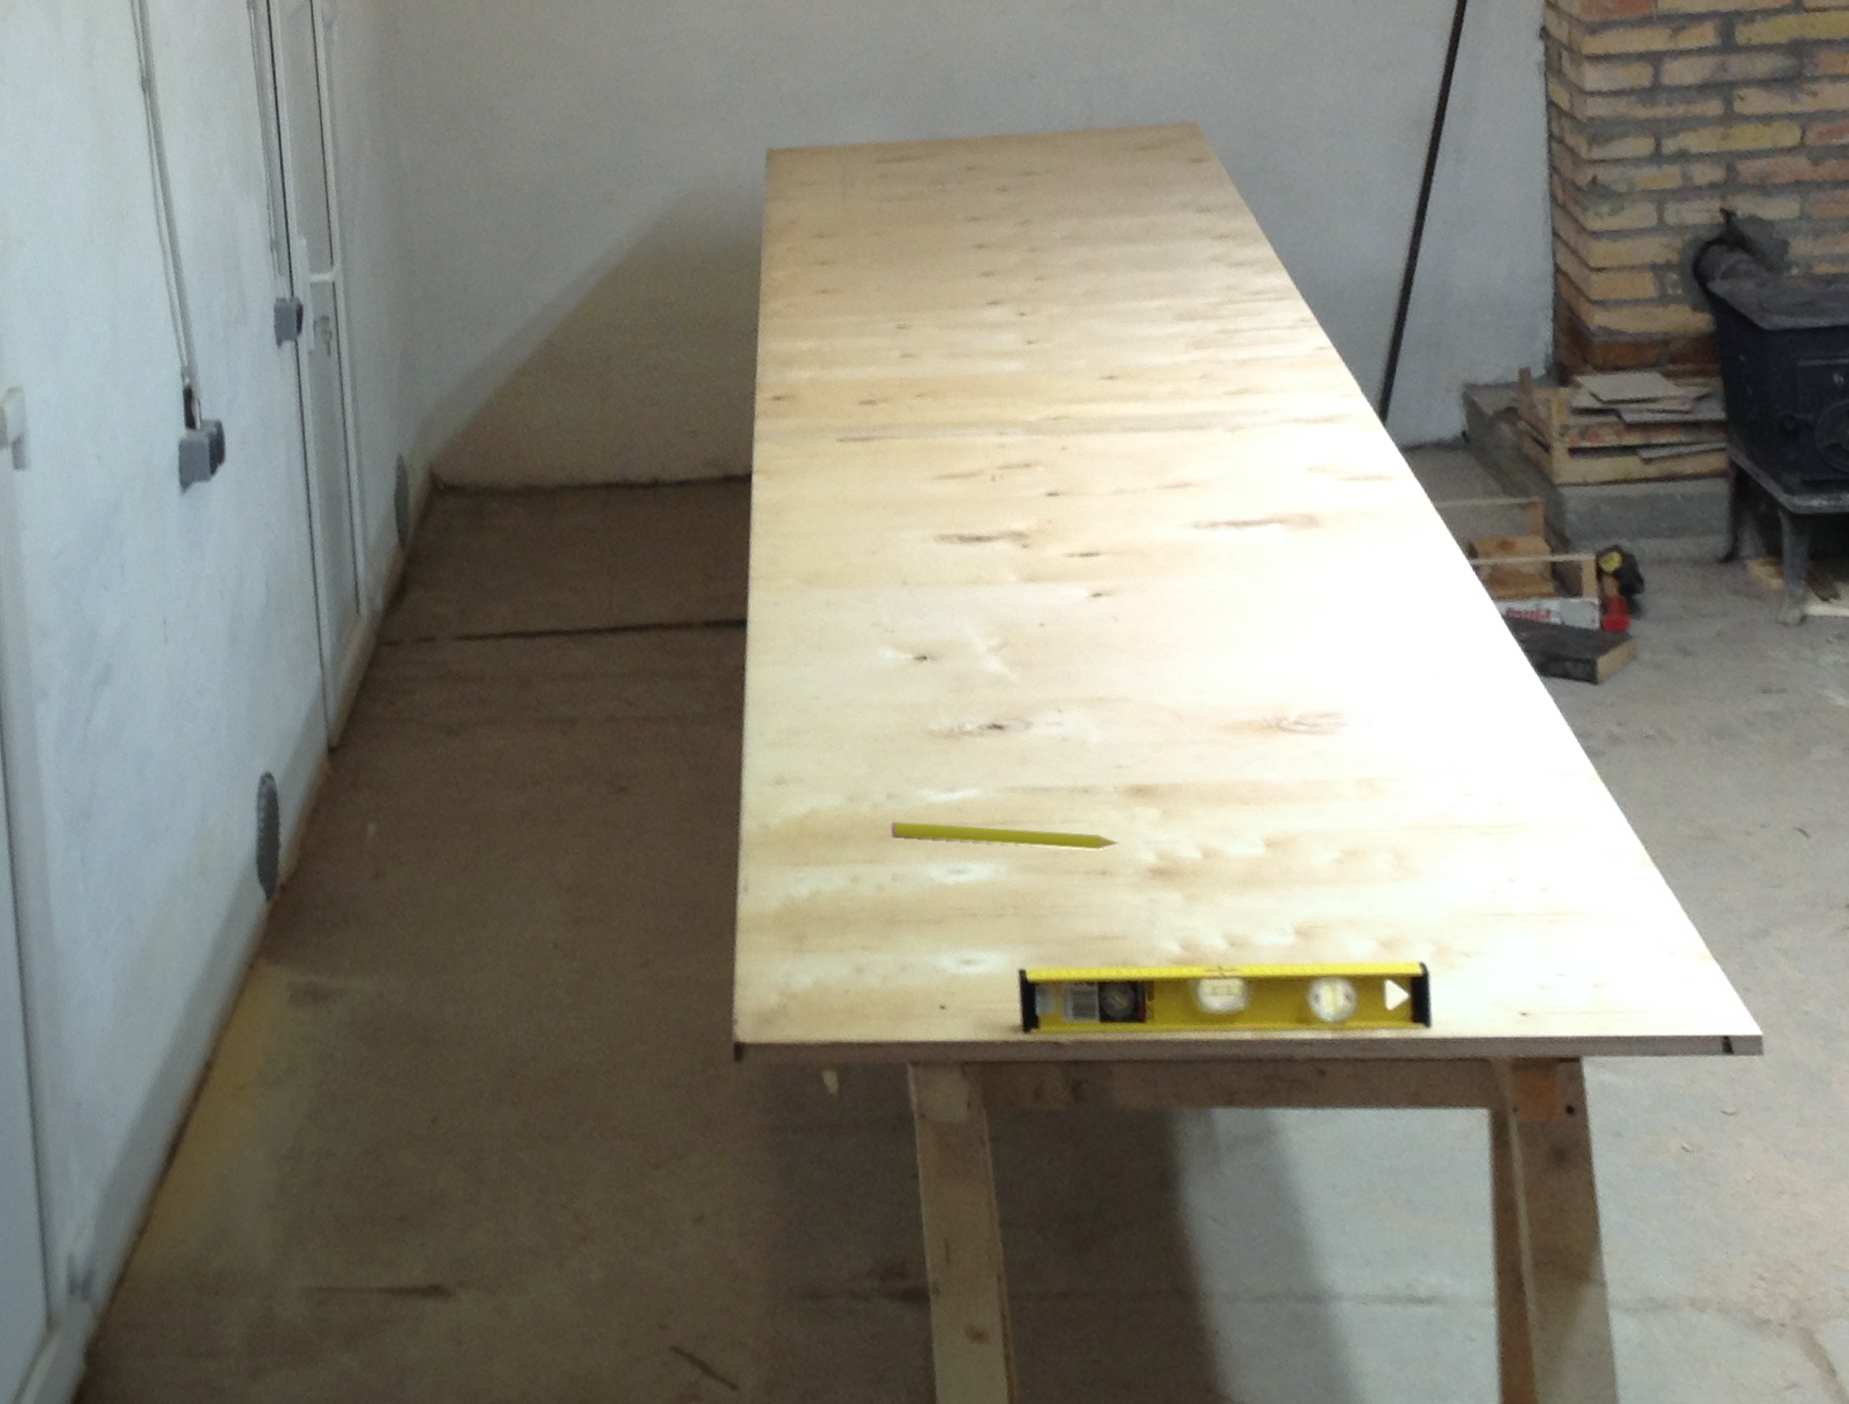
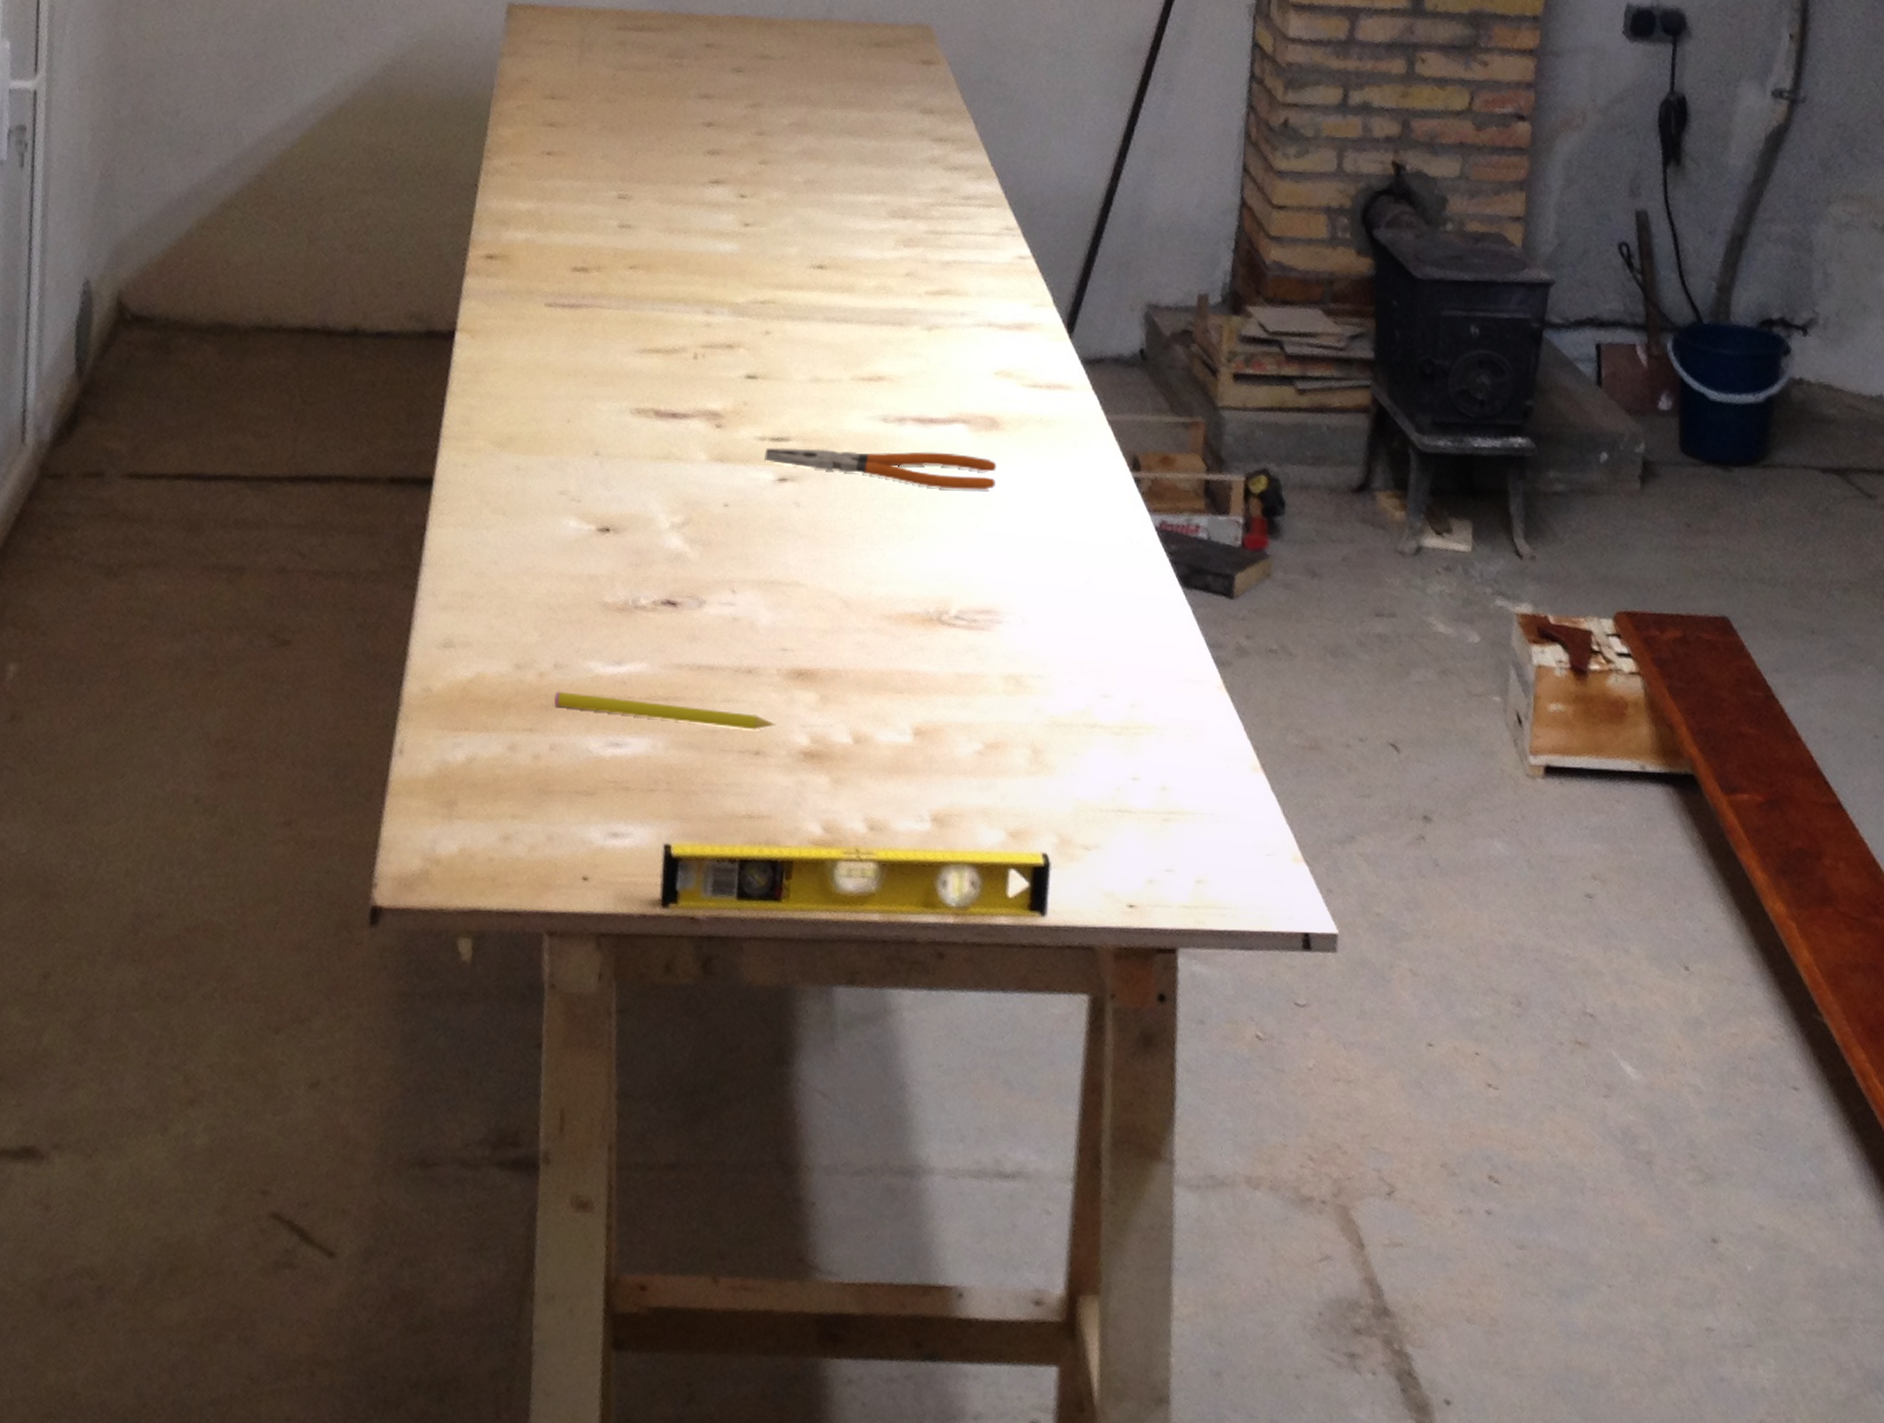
pliers: none [1075,554,1322,593] -> present [765,447,997,491]

